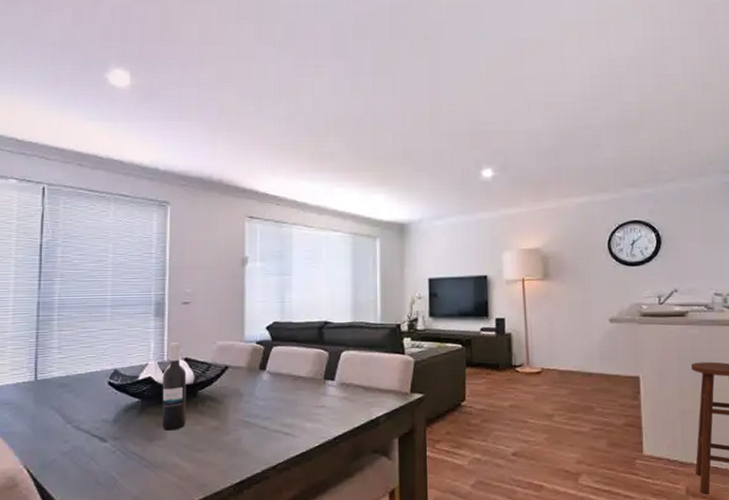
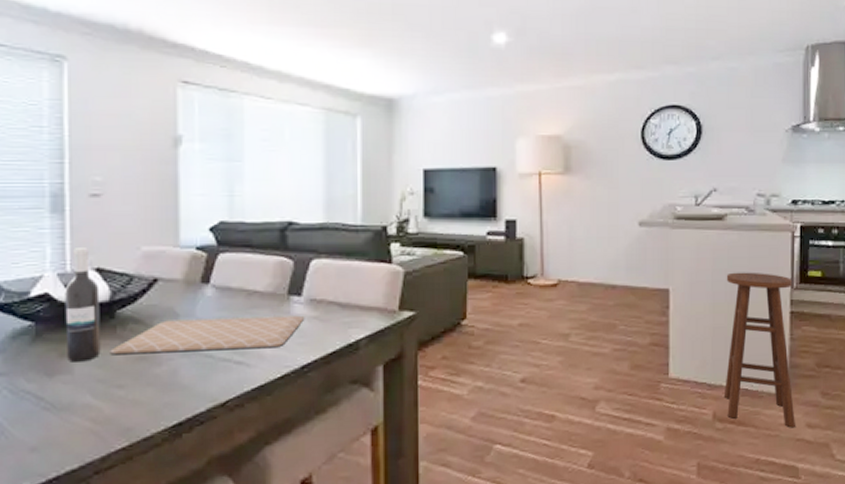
placemat: none [192,396,336,425] -> present [110,315,304,354]

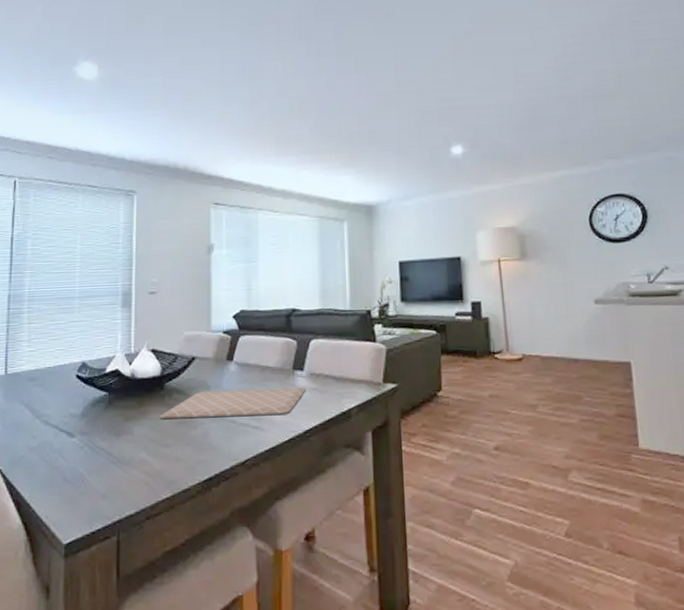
wine bottle: present [65,248,101,362] -> none [129,333,154,425]

